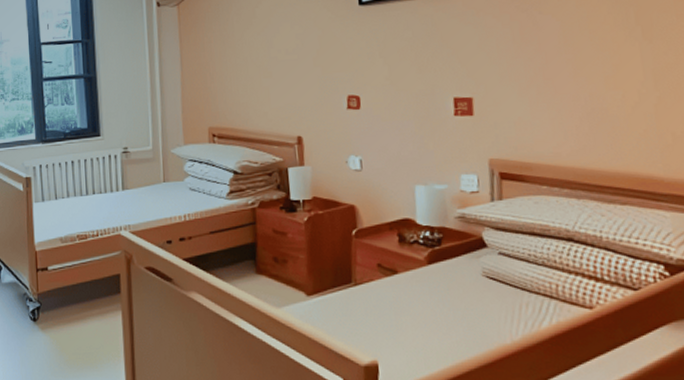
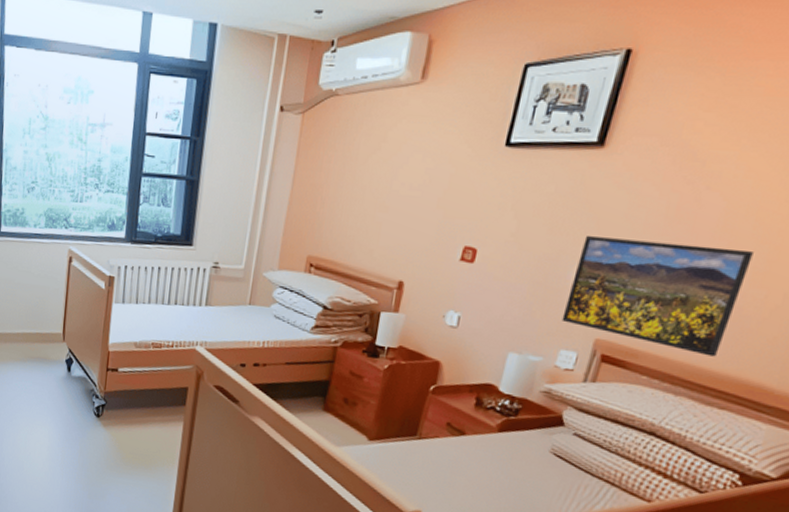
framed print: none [450,59,602,158] -> present [561,236,754,357]

